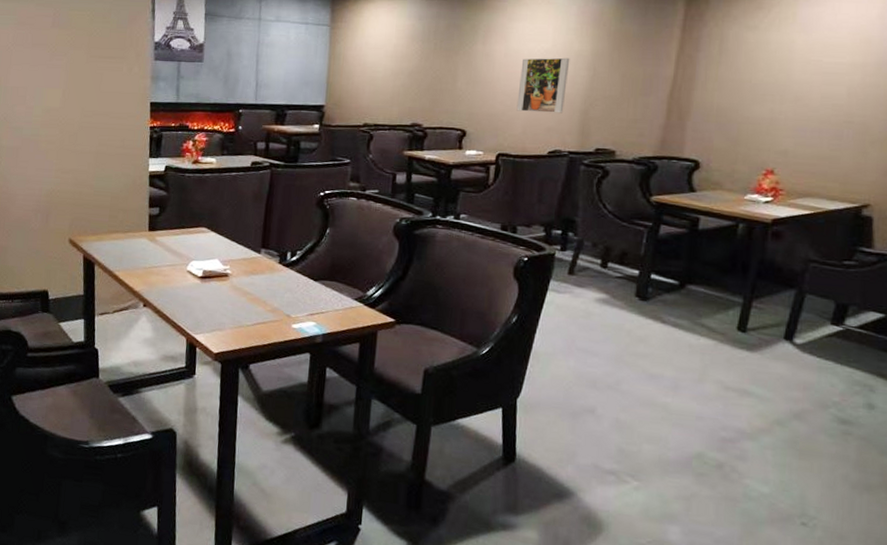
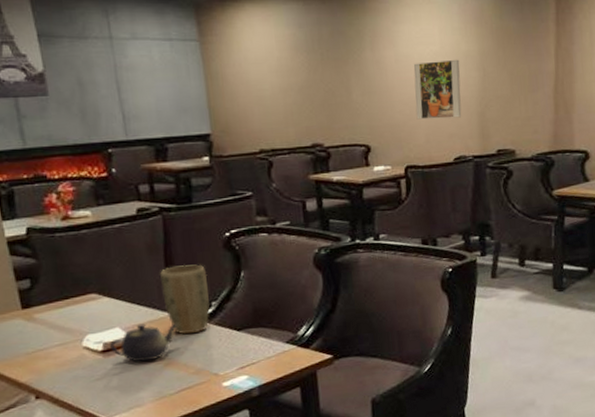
teapot: none [208,259,265,293] -> present [110,323,178,362]
plant pot: none [258,215,298,276] -> present [160,264,211,335]

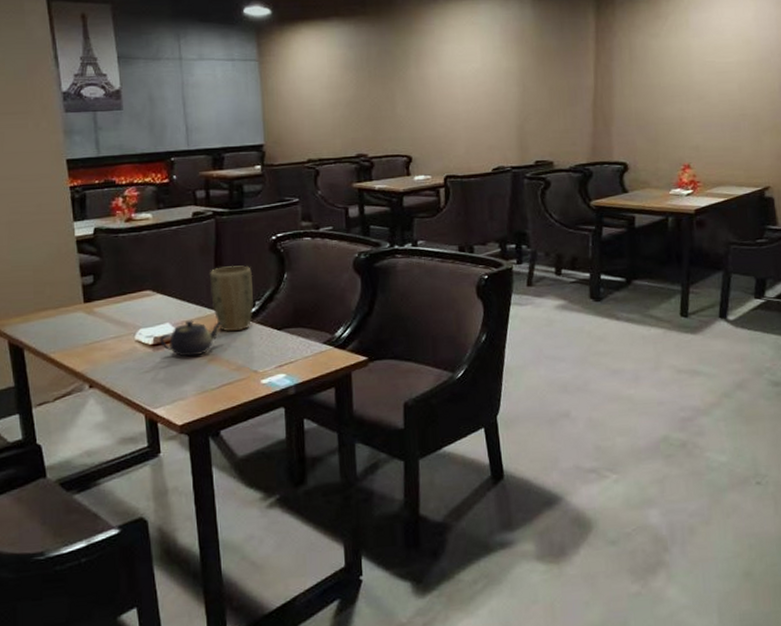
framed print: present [413,59,462,120] -> none [455,75,501,132]

